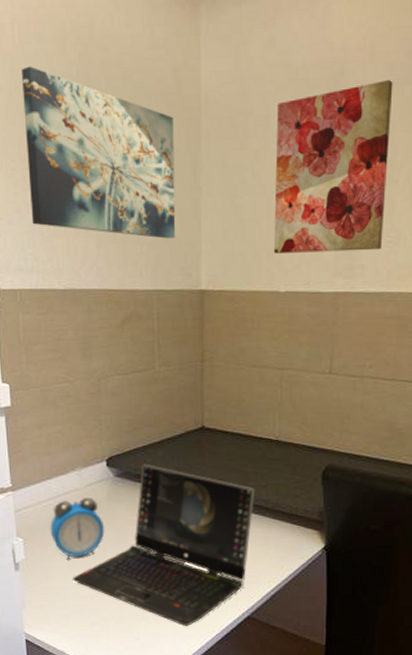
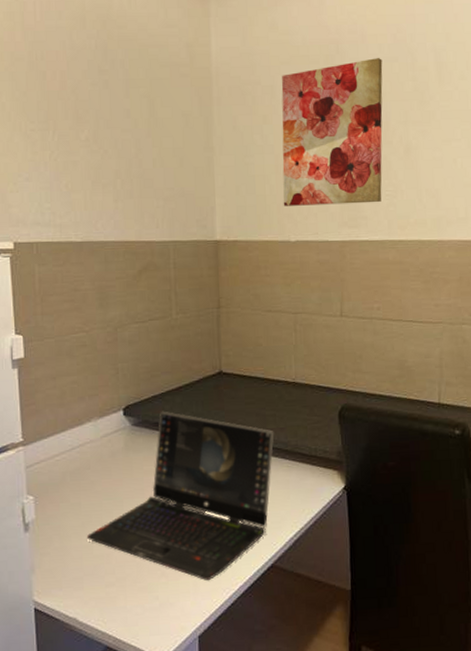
wall art: present [21,66,176,239] -> none [41,39,190,194]
alarm clock: present [50,497,105,559] -> none [63,448,122,515]

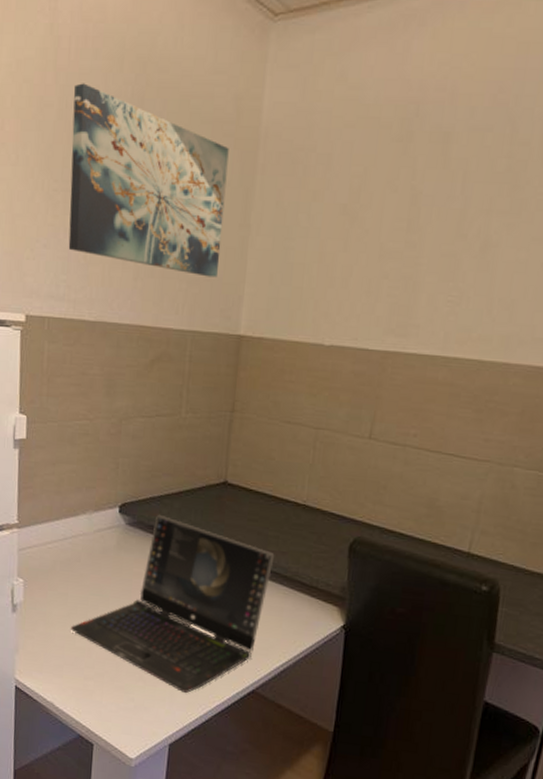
wall art: none [41,39,190,194] -> present [68,83,229,278]
wall art: present [281,58,383,206] -> none [321,125,473,310]

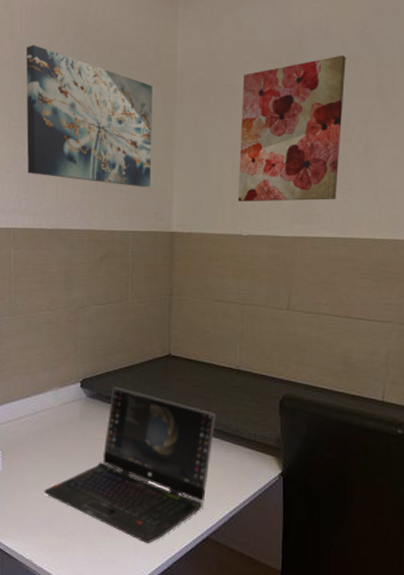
wall art: none [321,125,473,310] -> present [237,55,346,201]

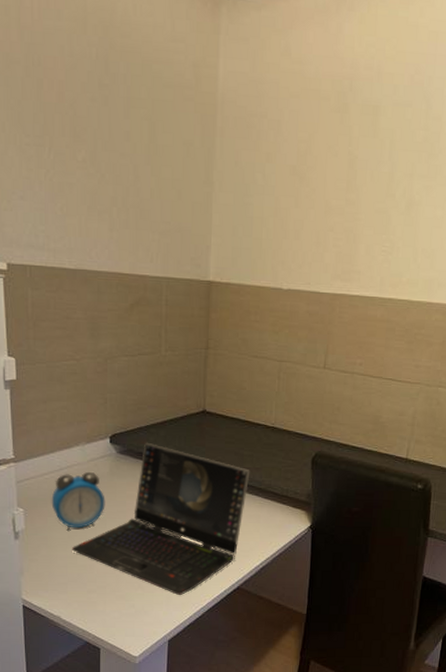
wall art: present [26,45,153,187] -> none [39,42,190,229]
alarm clock: none [26,415,76,472] -> present [51,471,105,530]
wall art: present [237,55,346,201] -> none [278,100,396,258]

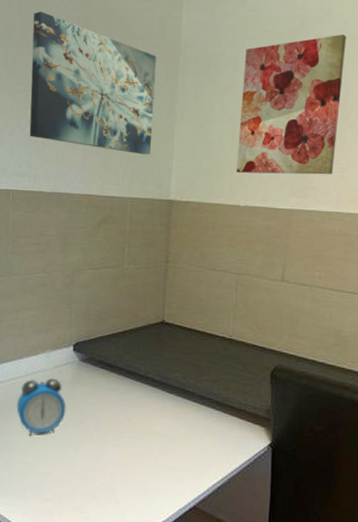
wall art: none [39,42,190,229] -> present [29,11,156,155]
laptop computer: present [71,442,250,596] -> none [31,351,208,511]
wall art: none [278,100,396,258] -> present [236,35,347,175]

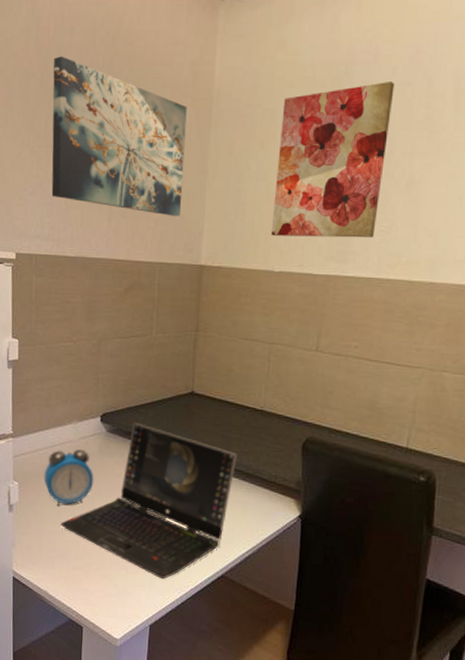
laptop computer: none [31,351,208,511] -> present [60,422,238,580]

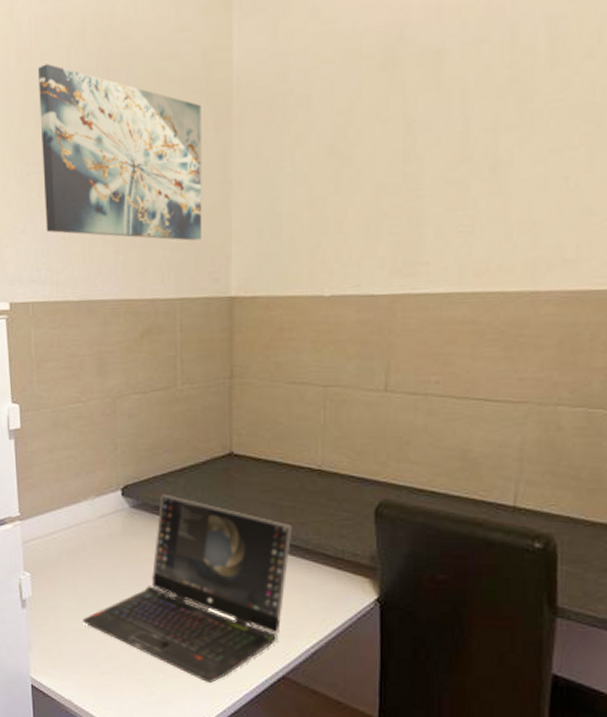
alarm clock: present [44,448,94,505] -> none [59,529,119,598]
wall art: present [270,82,395,238] -> none [316,40,466,252]

